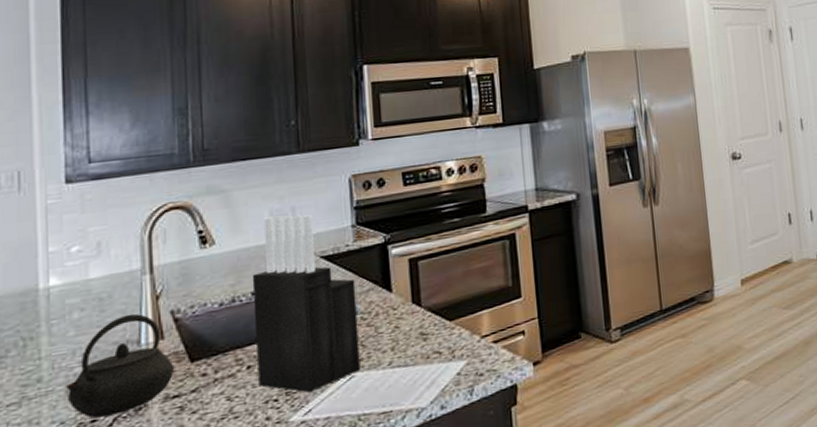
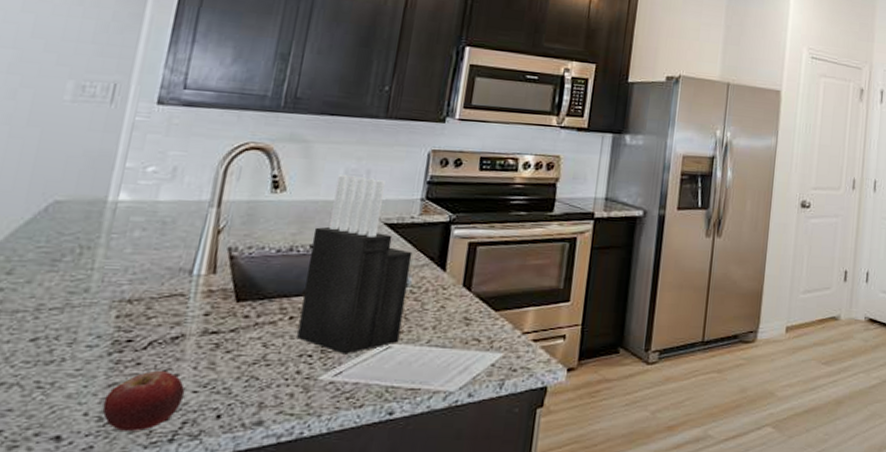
kettle: present [66,313,175,419] -> none [108,242,220,339]

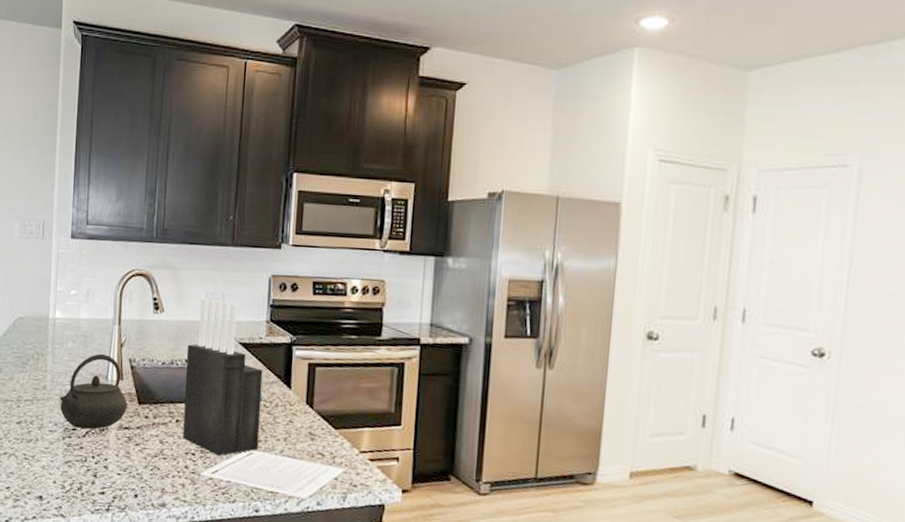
fruit: present [102,370,185,431] -> none [64,454,113,500]
kettle: none [108,242,220,339] -> present [59,353,128,430]

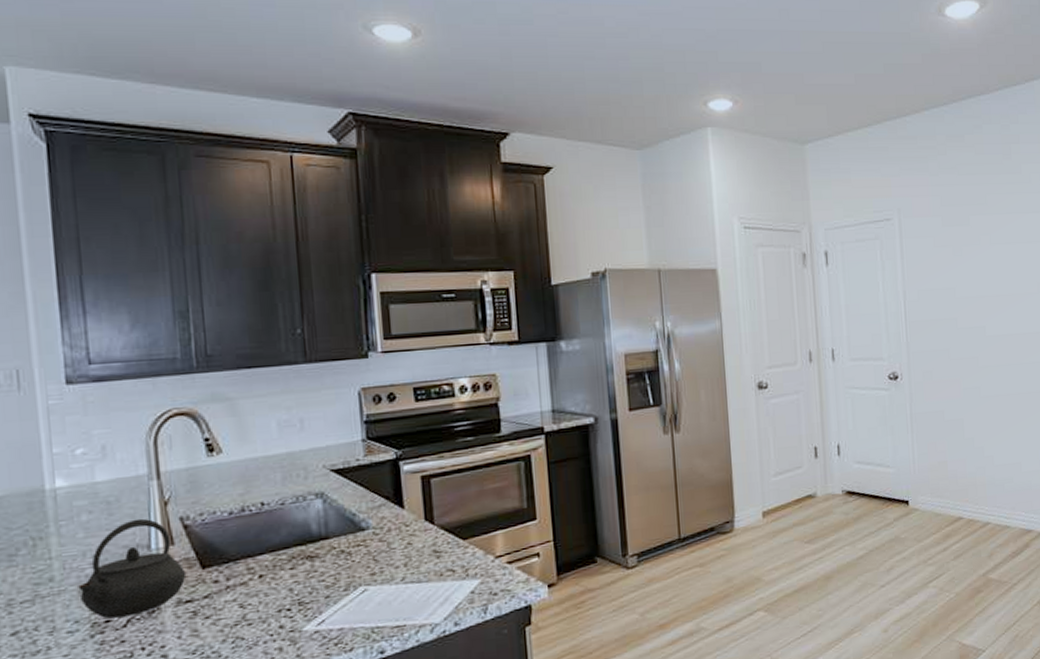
knife block: present [183,298,263,456] -> none [261,426,374,604]

